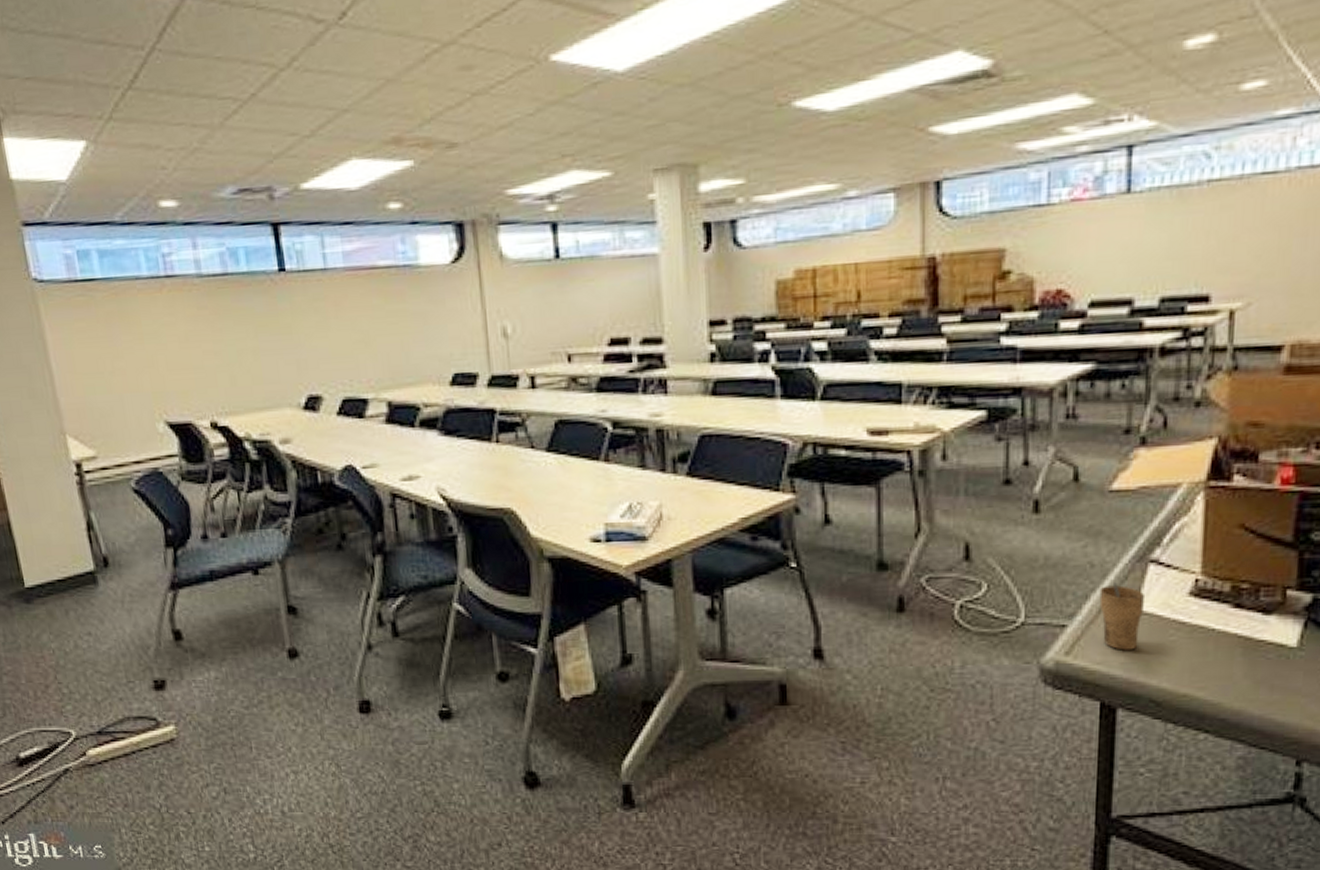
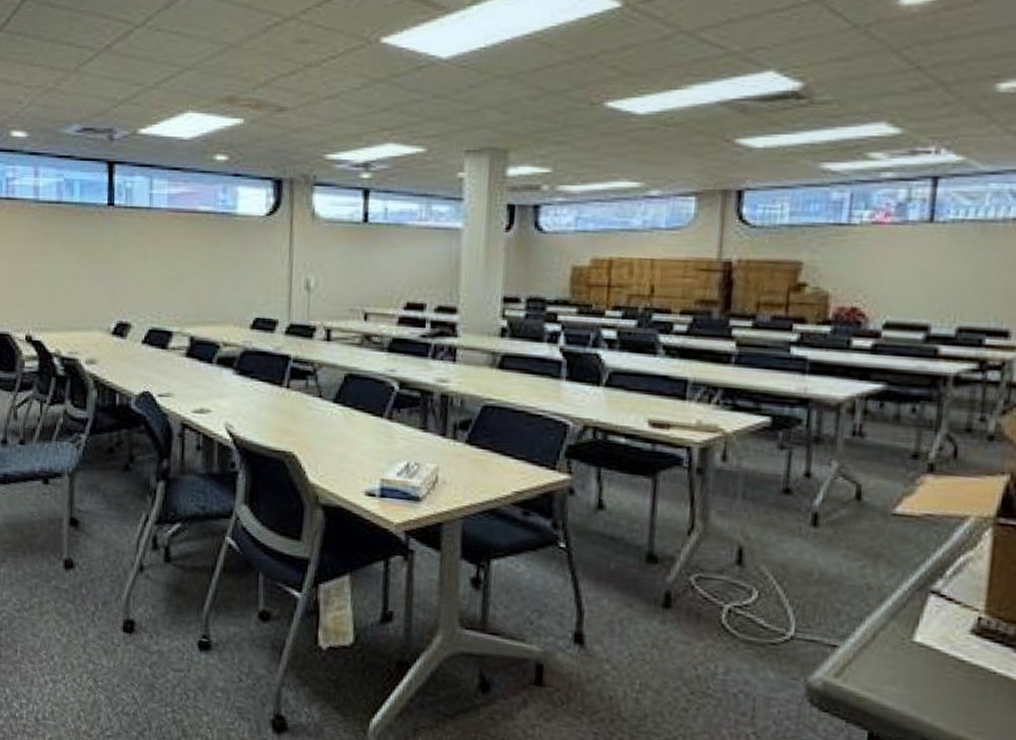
cup: present [1099,582,1146,650] -> none [874,608,924,682]

